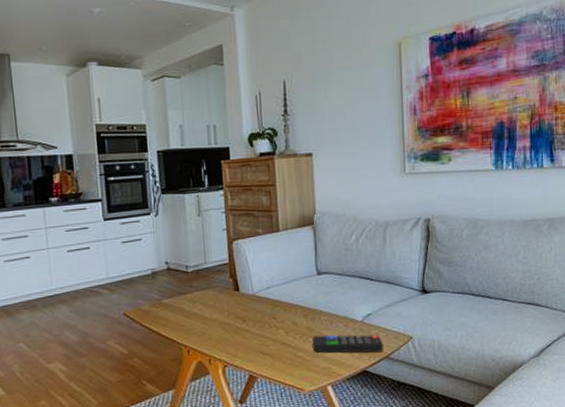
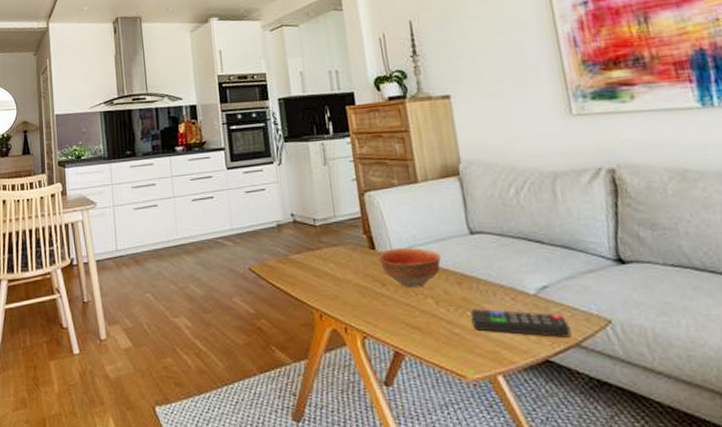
bowl: none [241,288,293,322] -> present [378,248,442,288]

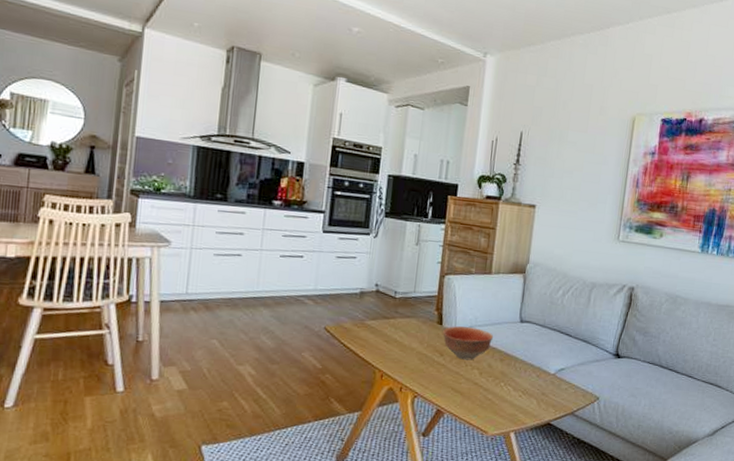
remote control: present [470,309,571,338] -> none [502,381,571,408]

